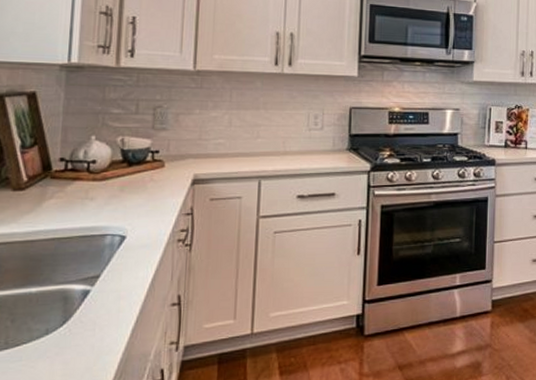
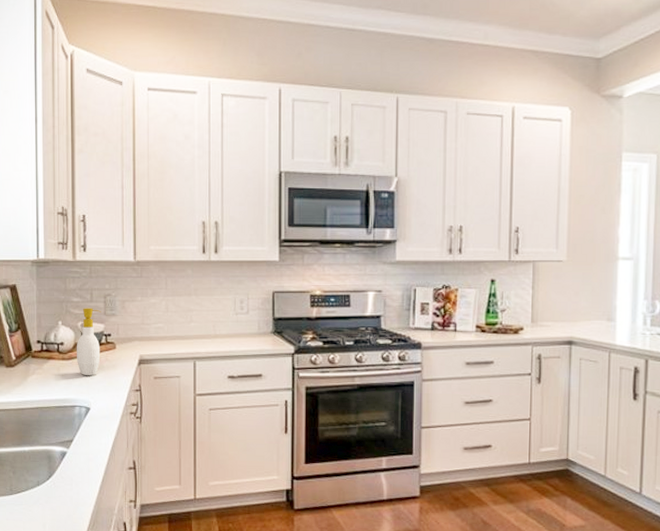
soap bottle: none [112,120,149,199] -> present [76,308,101,376]

